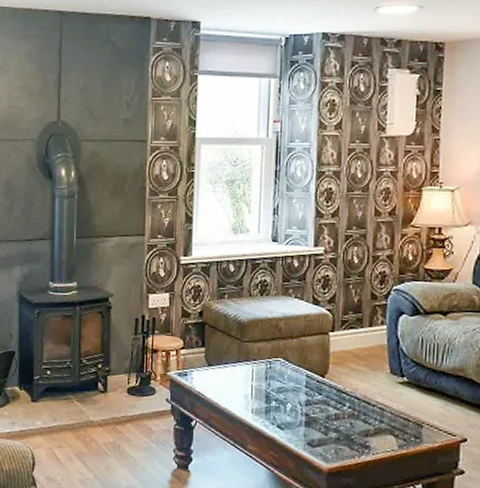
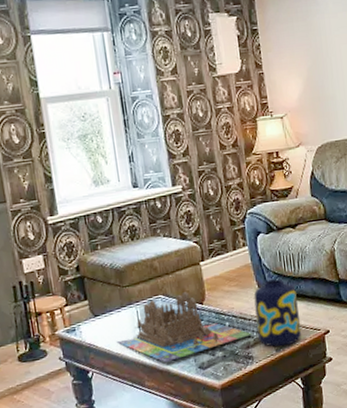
board game: none [226,360,375,430] -> present [116,292,253,362]
vase: none [380,367,434,444] -> present [254,278,302,347]

